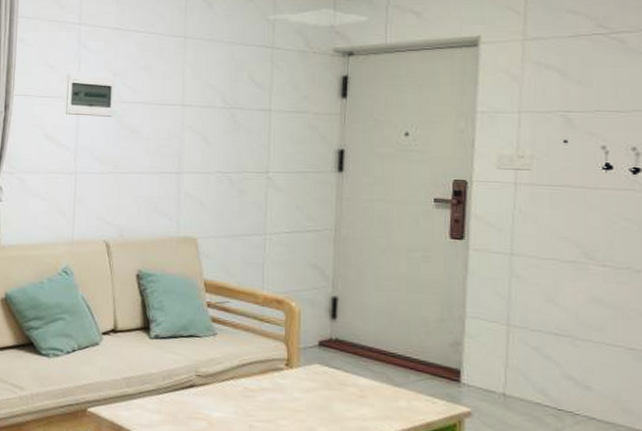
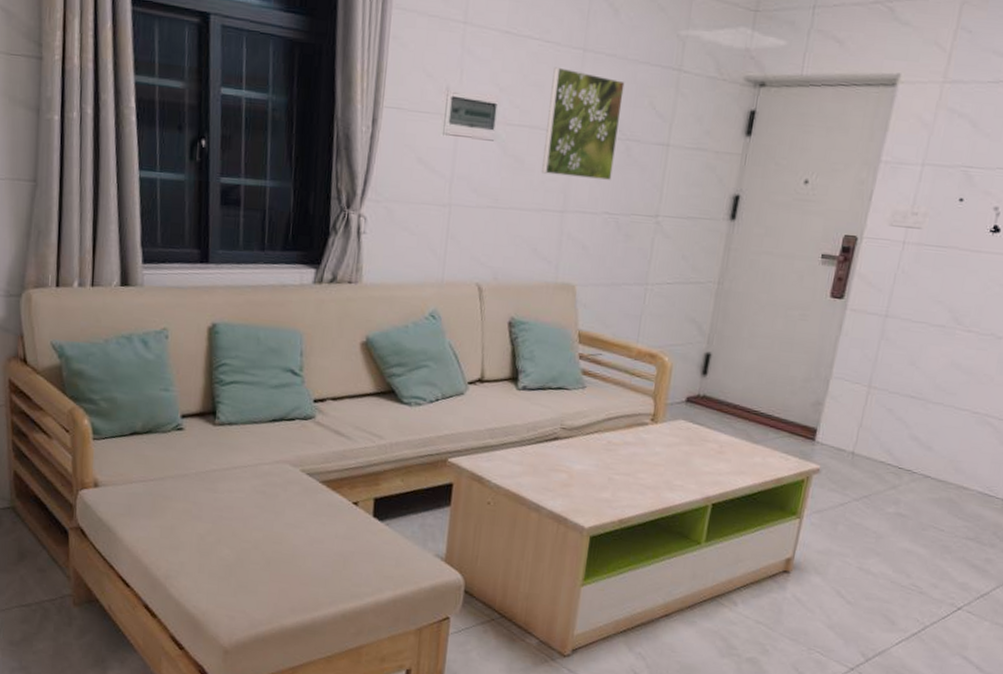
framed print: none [156,53,224,144] -> present [542,67,625,181]

